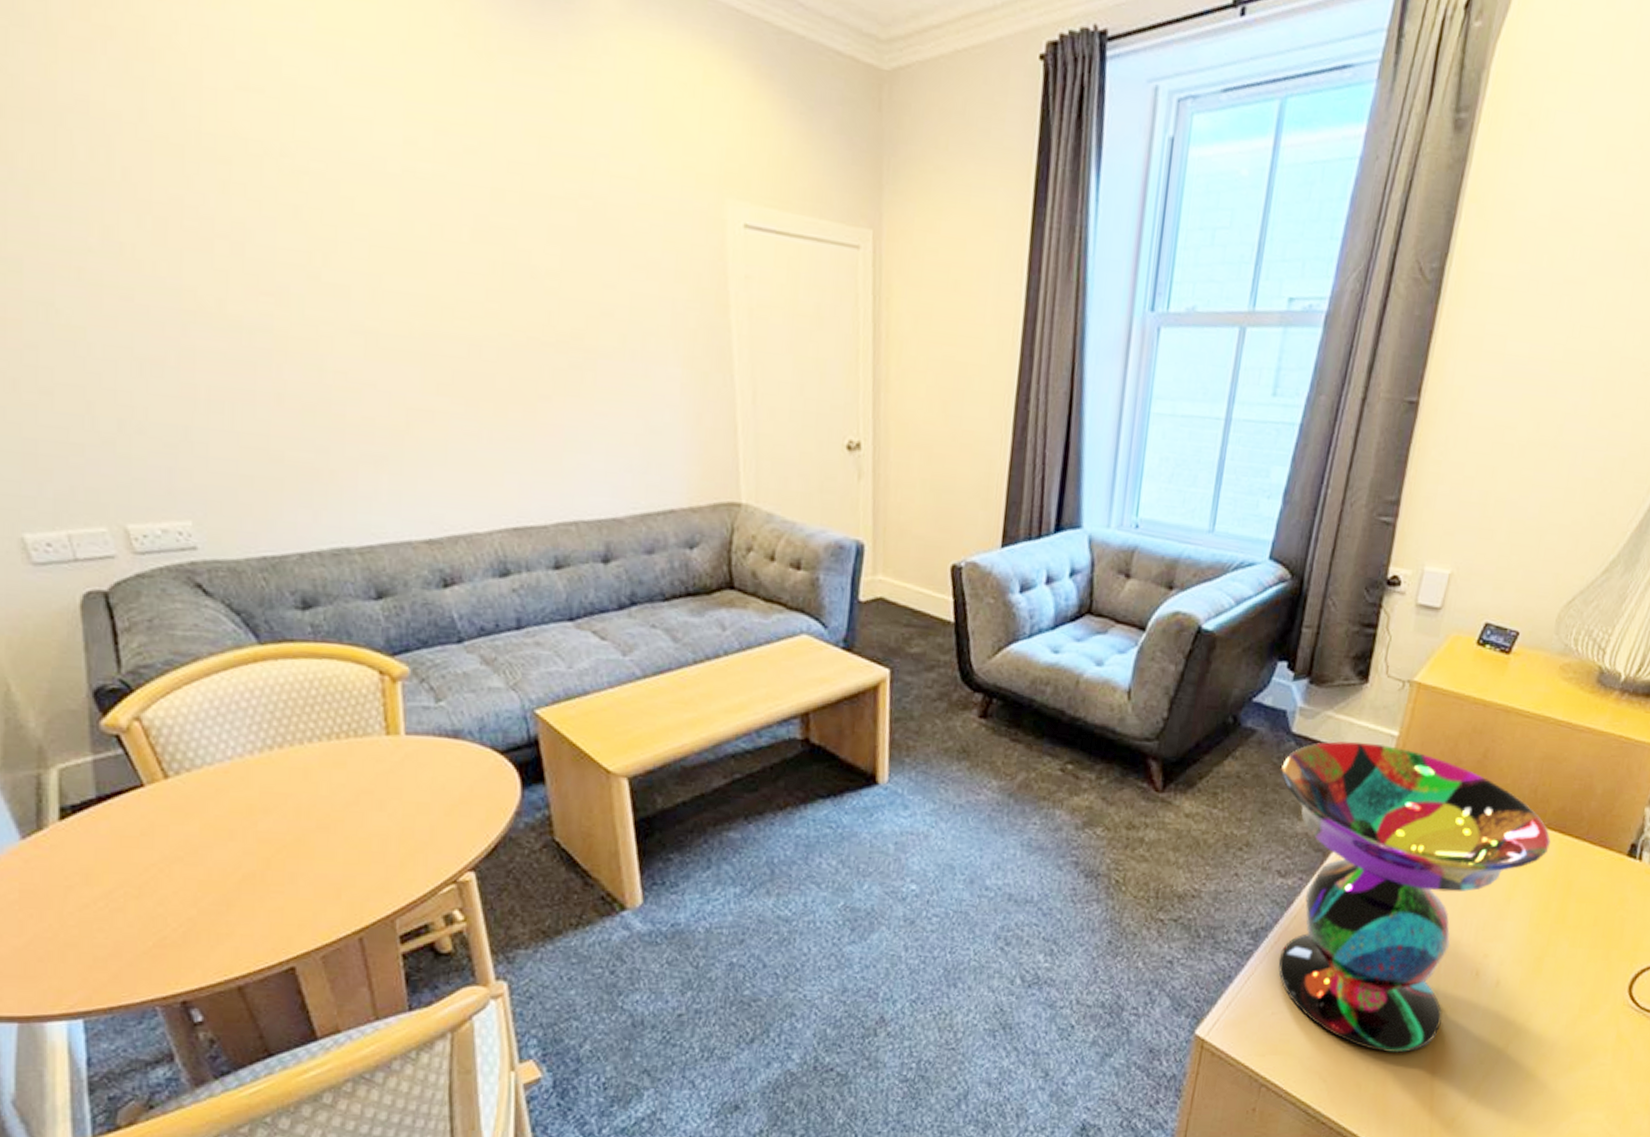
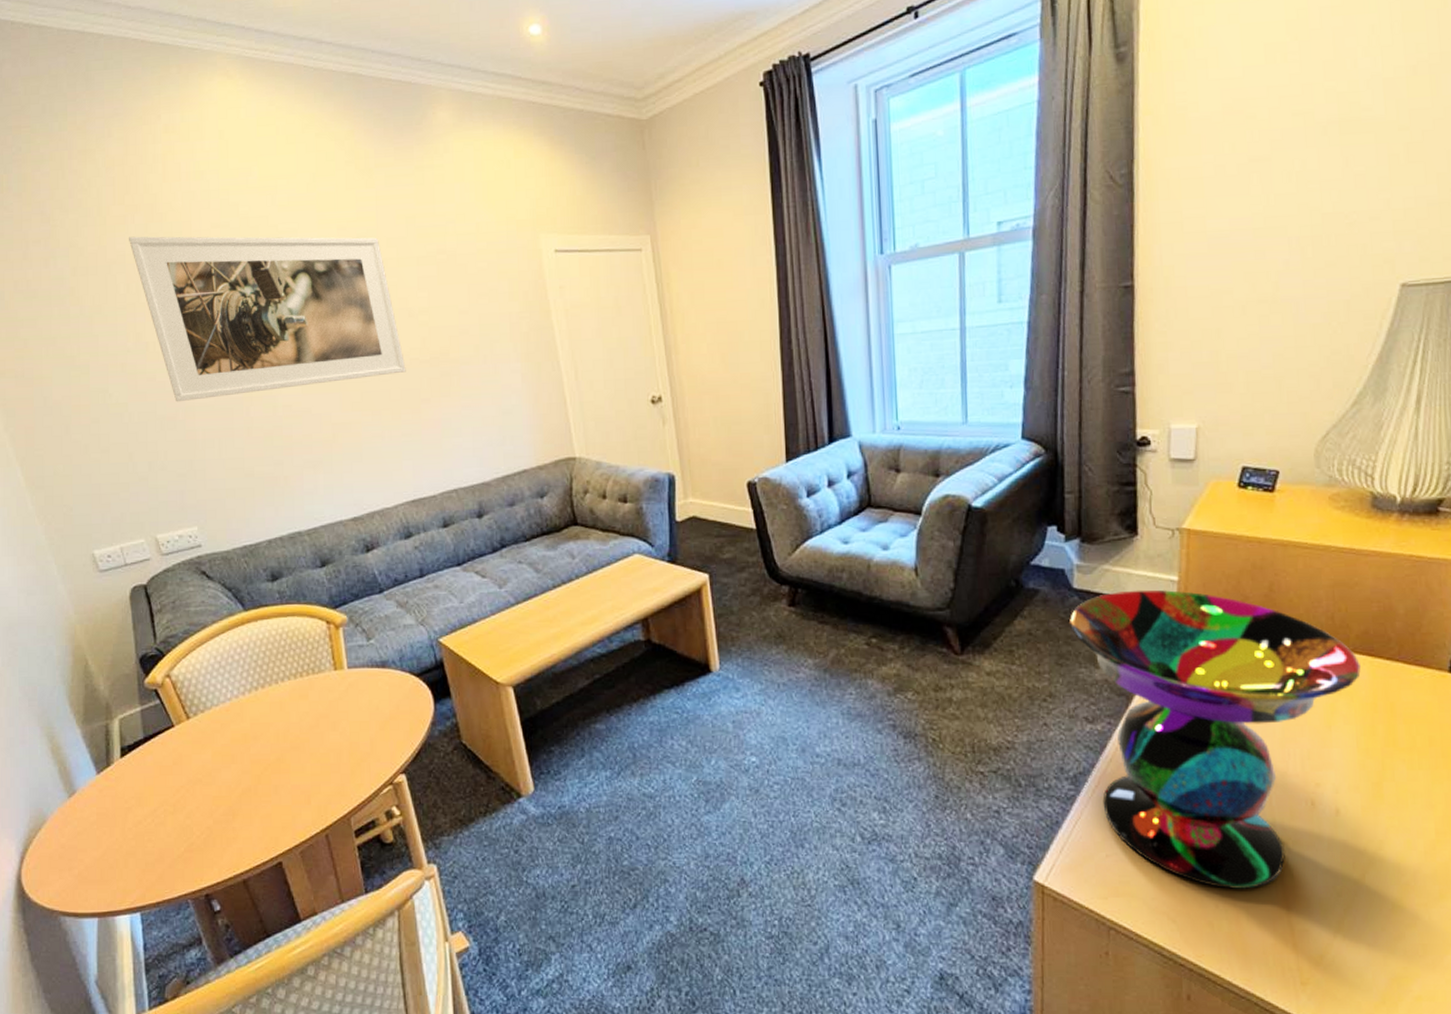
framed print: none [96,74,521,354] -> present [129,236,406,402]

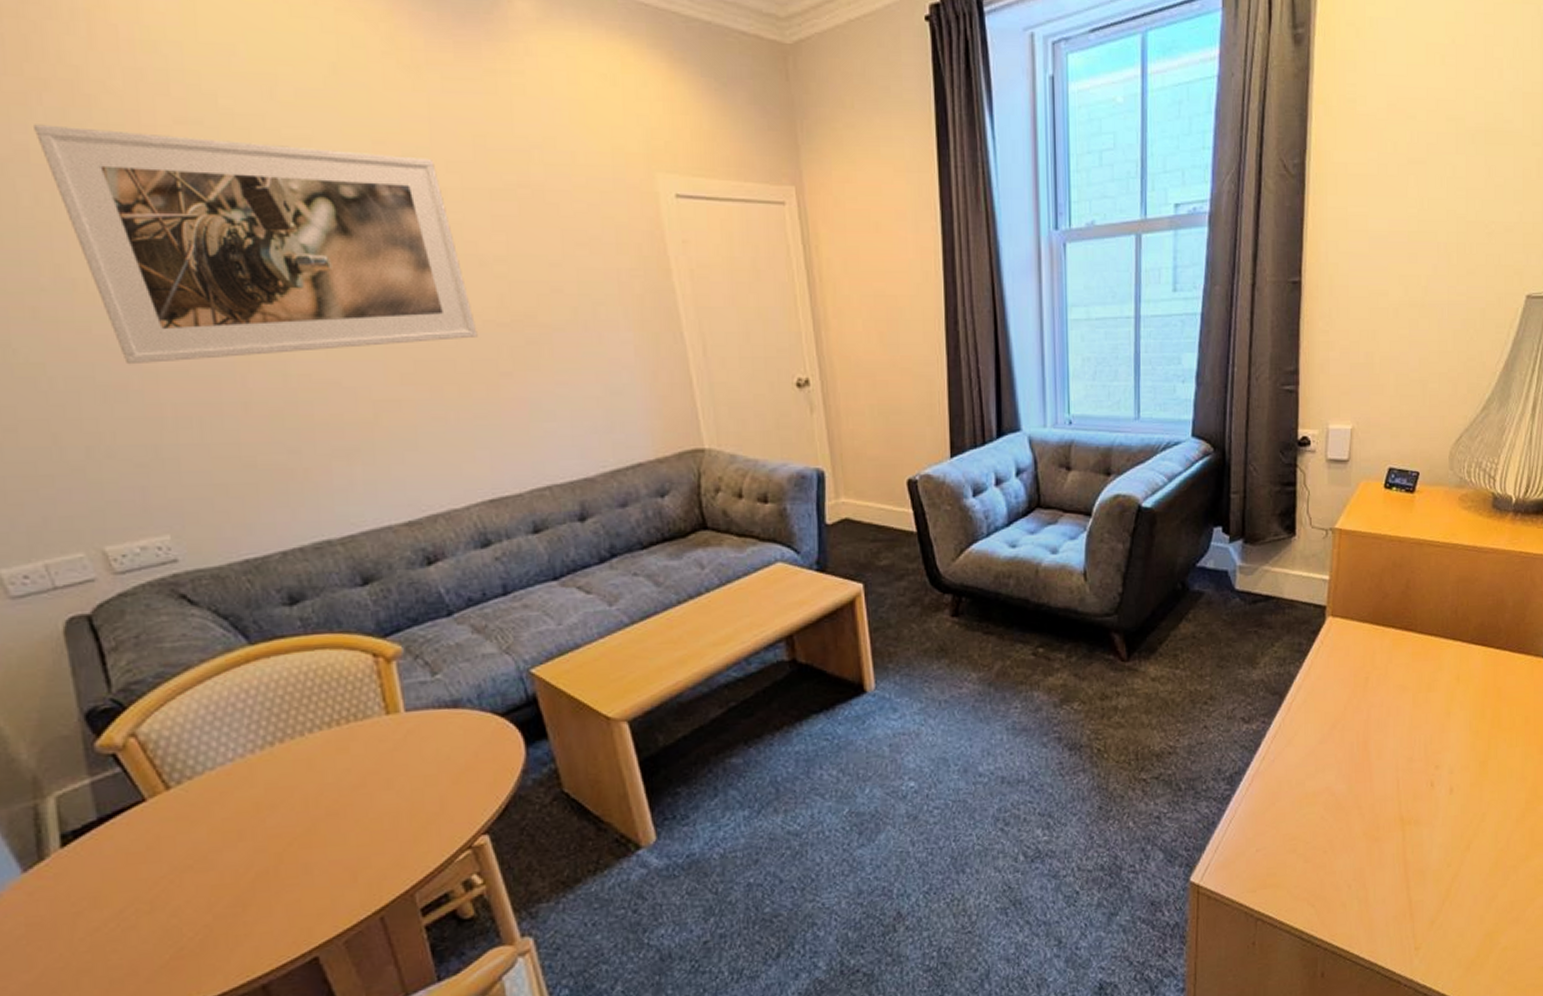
decorative bowl: present [1069,589,1361,889] -> none [1231,589,1476,871]

